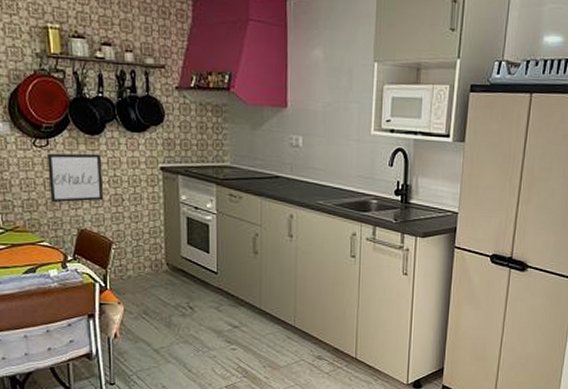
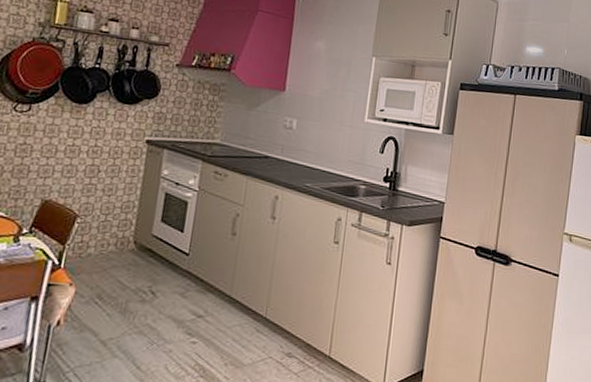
wall art: present [47,153,104,203] -> none [18,118,86,171]

